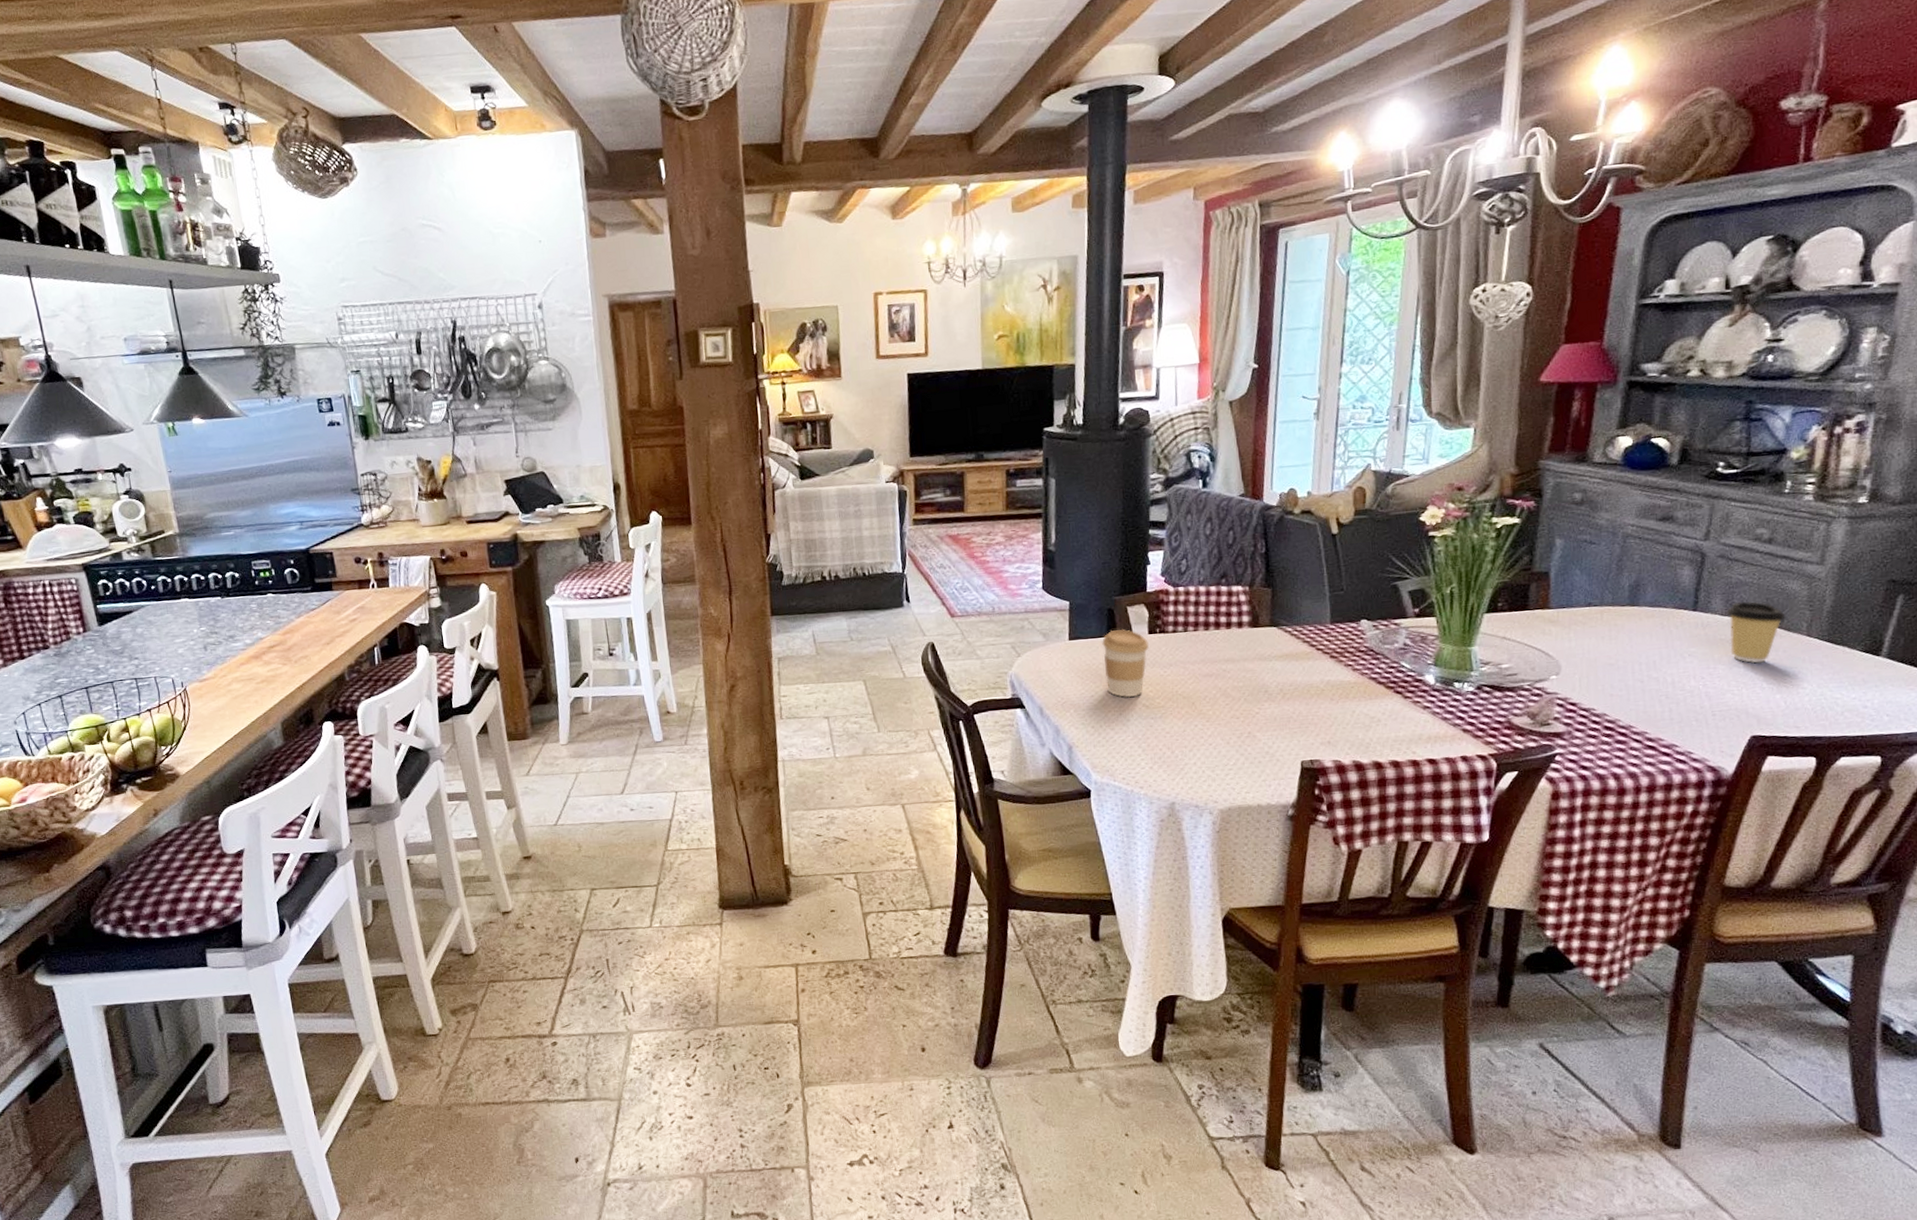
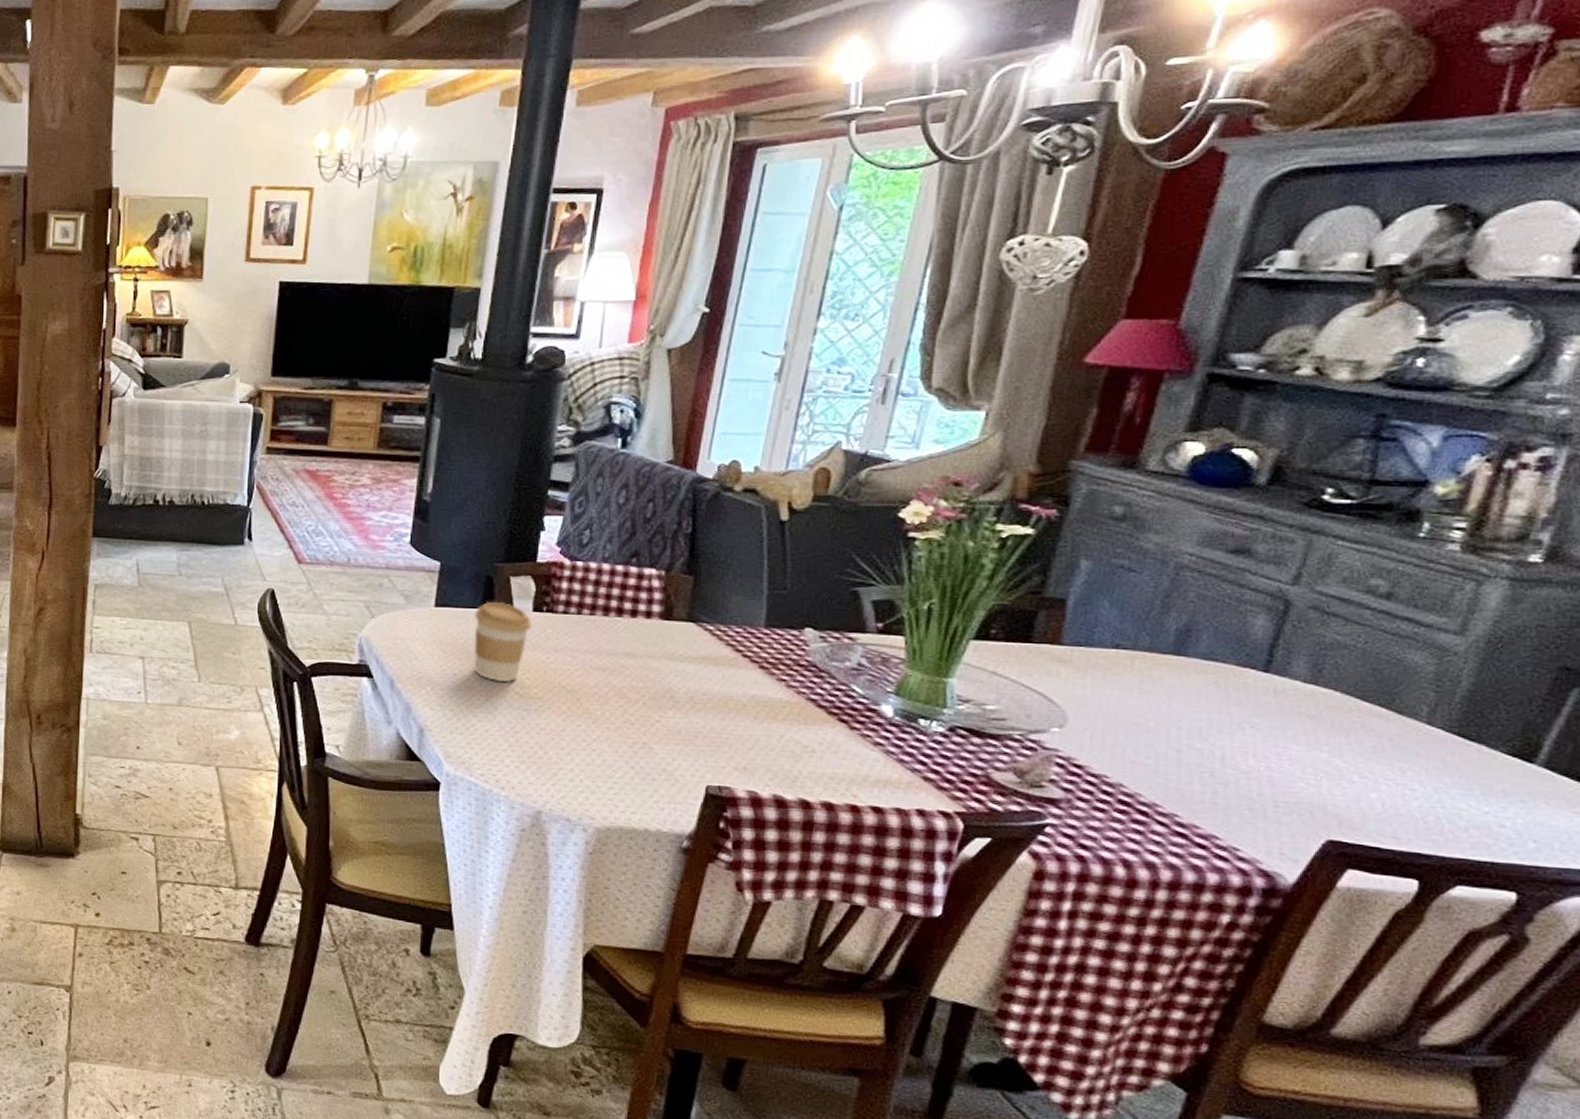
coffee cup: present [1726,601,1787,664] -> none [1311,668,1400,750]

